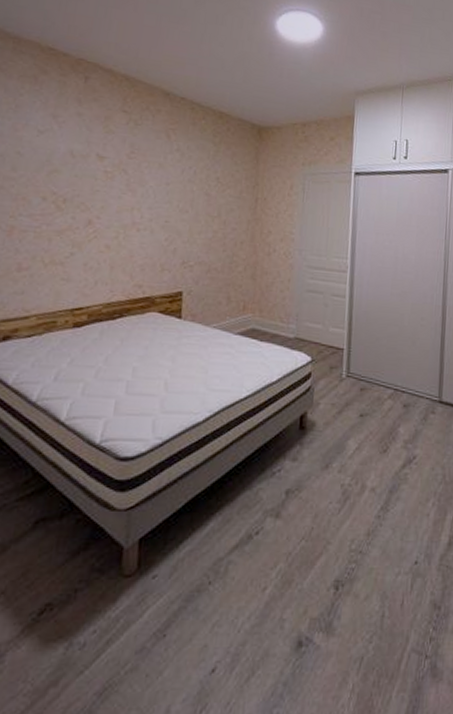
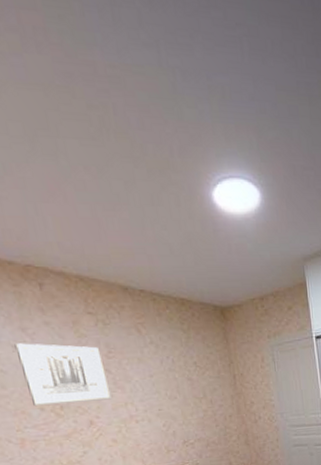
wall art: none [37,128,123,201] -> present [14,343,112,407]

